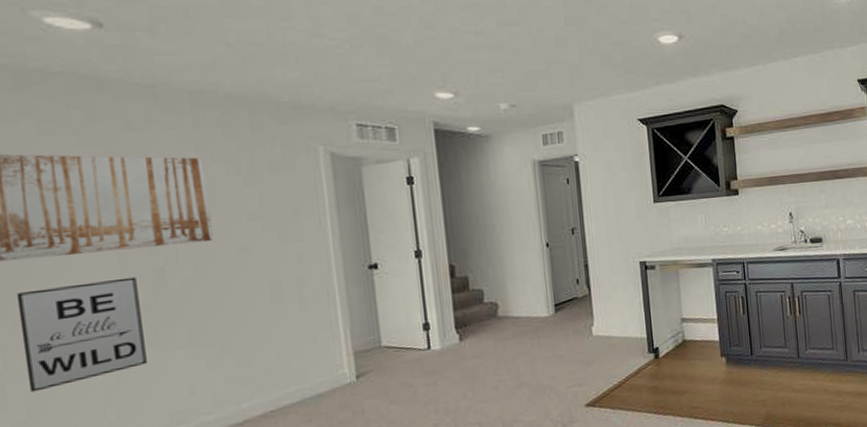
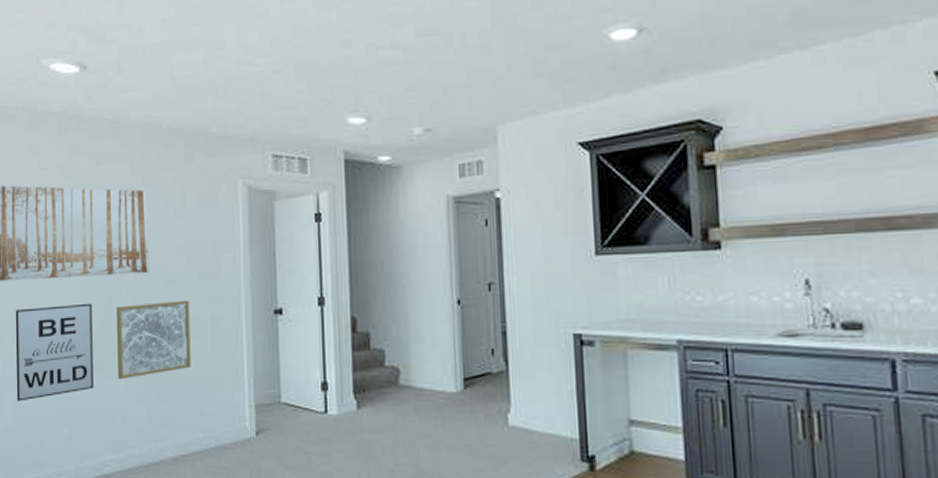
wall art: none [172,264,276,351] -> present [117,300,191,380]

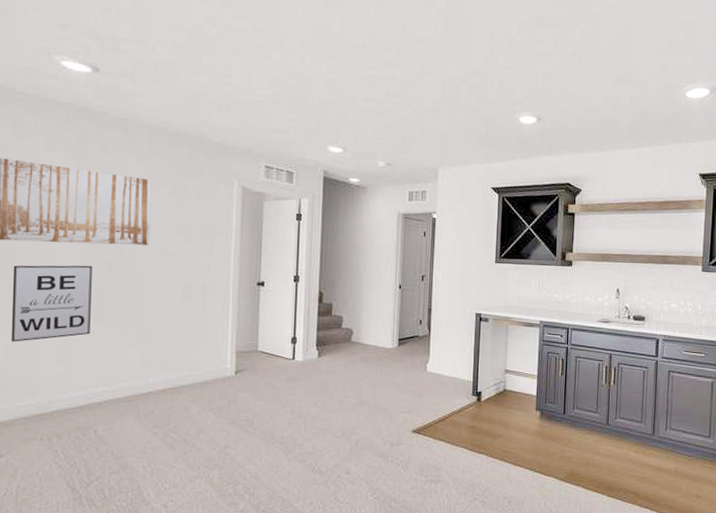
wall art: present [117,300,191,380] -> none [114,269,185,329]

